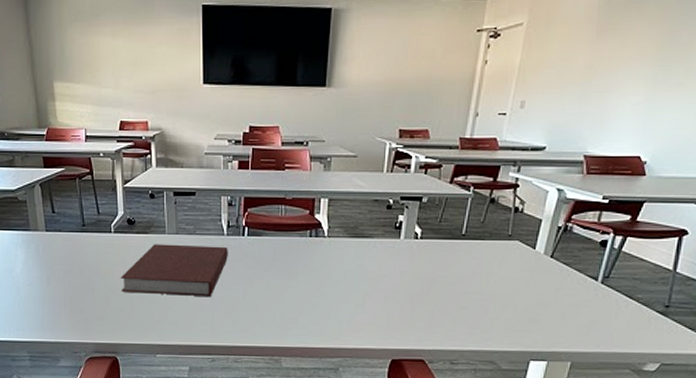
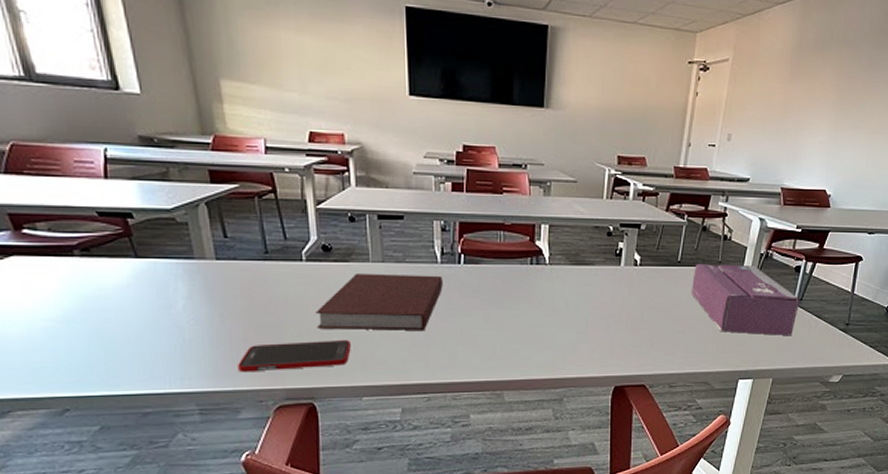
cell phone: none [59,302,148,327] -> present [238,340,351,373]
tissue box: none [476,236,606,317] -> present [691,263,800,336]

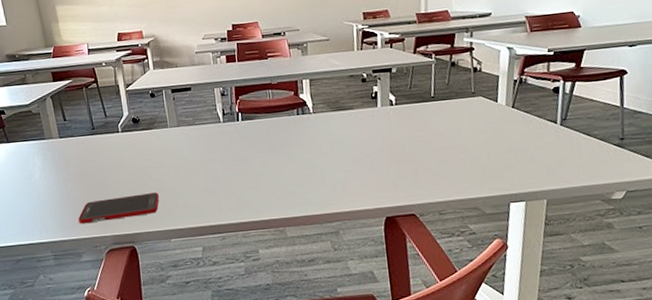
notebook: present [315,273,443,331] -> none [131,132,227,185]
tissue box: present [691,263,800,336] -> none [448,92,564,158]

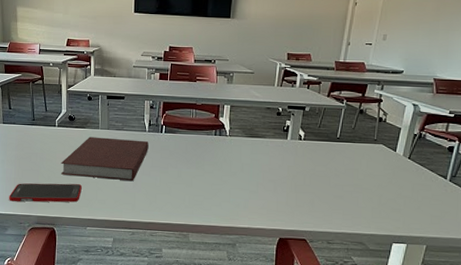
notebook: none [131,132,227,185] -> present [61,137,149,181]

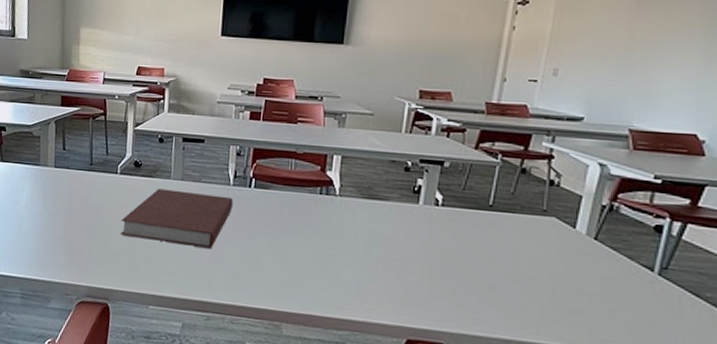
cell phone: present [9,183,82,203] -> none [55,243,146,272]

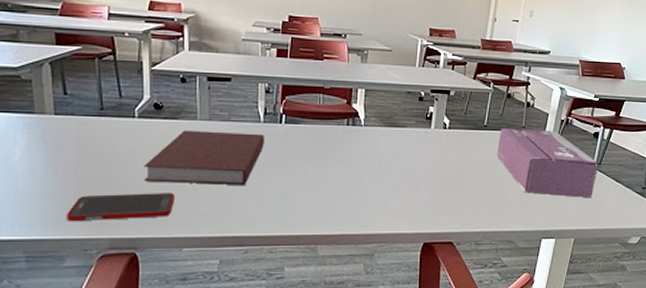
cell phone: none [55,243,146,272] -> present [67,193,175,222]
tissue box: none [506,209,665,315] -> present [496,127,599,198]

